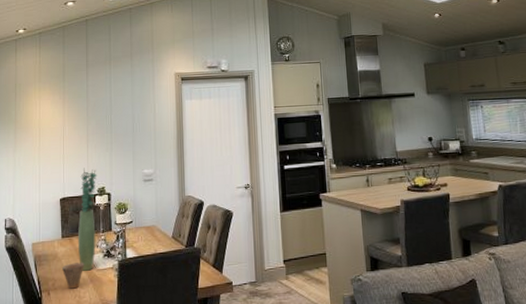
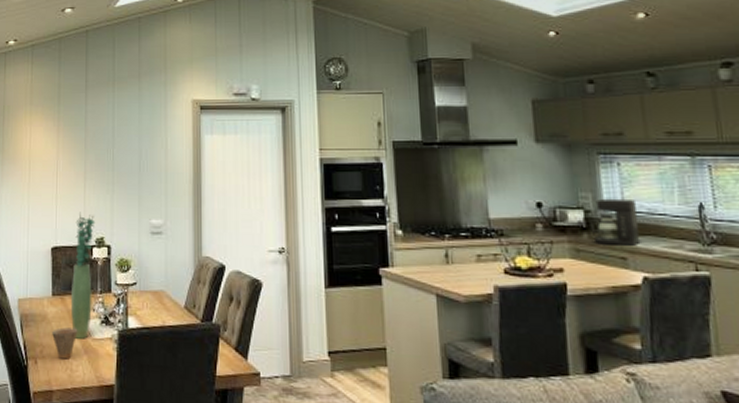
coffee maker: none [464,131,497,165] -> present [590,198,641,246]

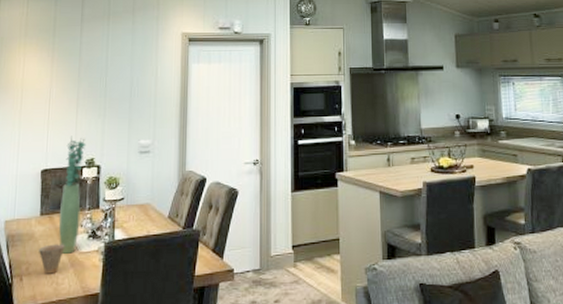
coffee maker: present [590,198,641,246] -> none [493,109,527,146]

